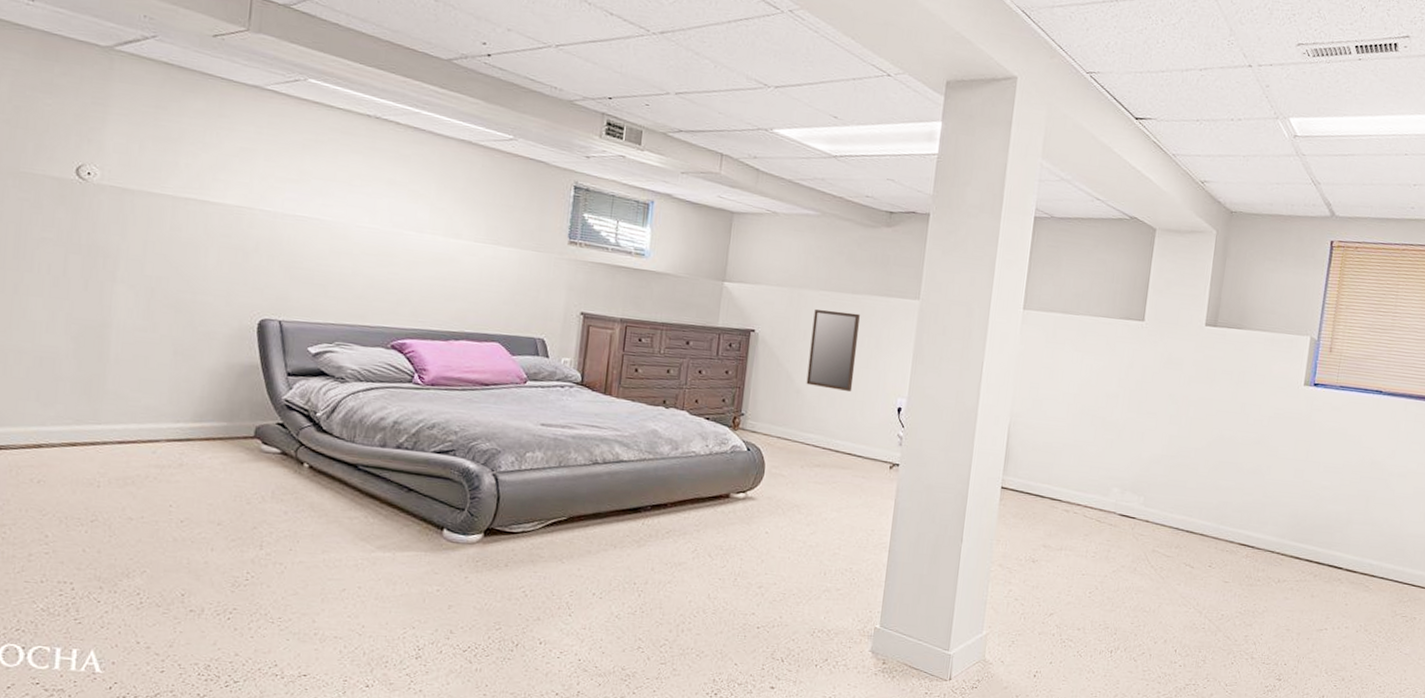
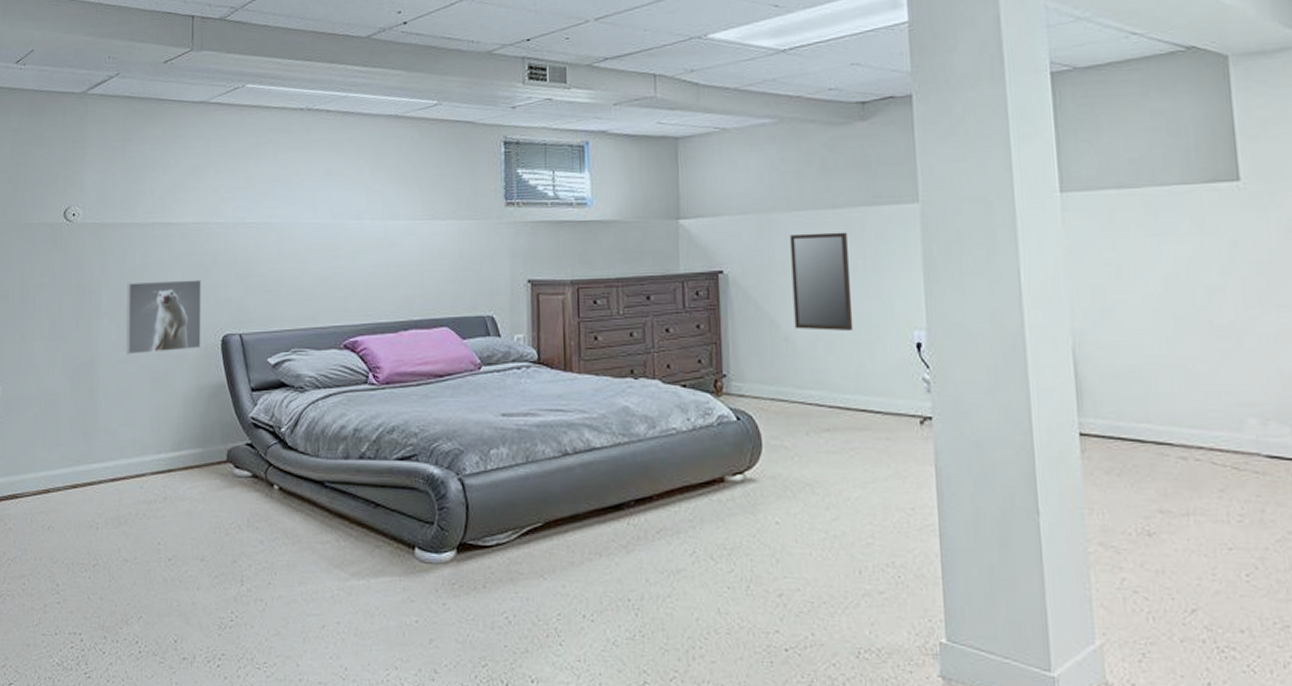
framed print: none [145,253,240,329] -> present [126,279,202,355]

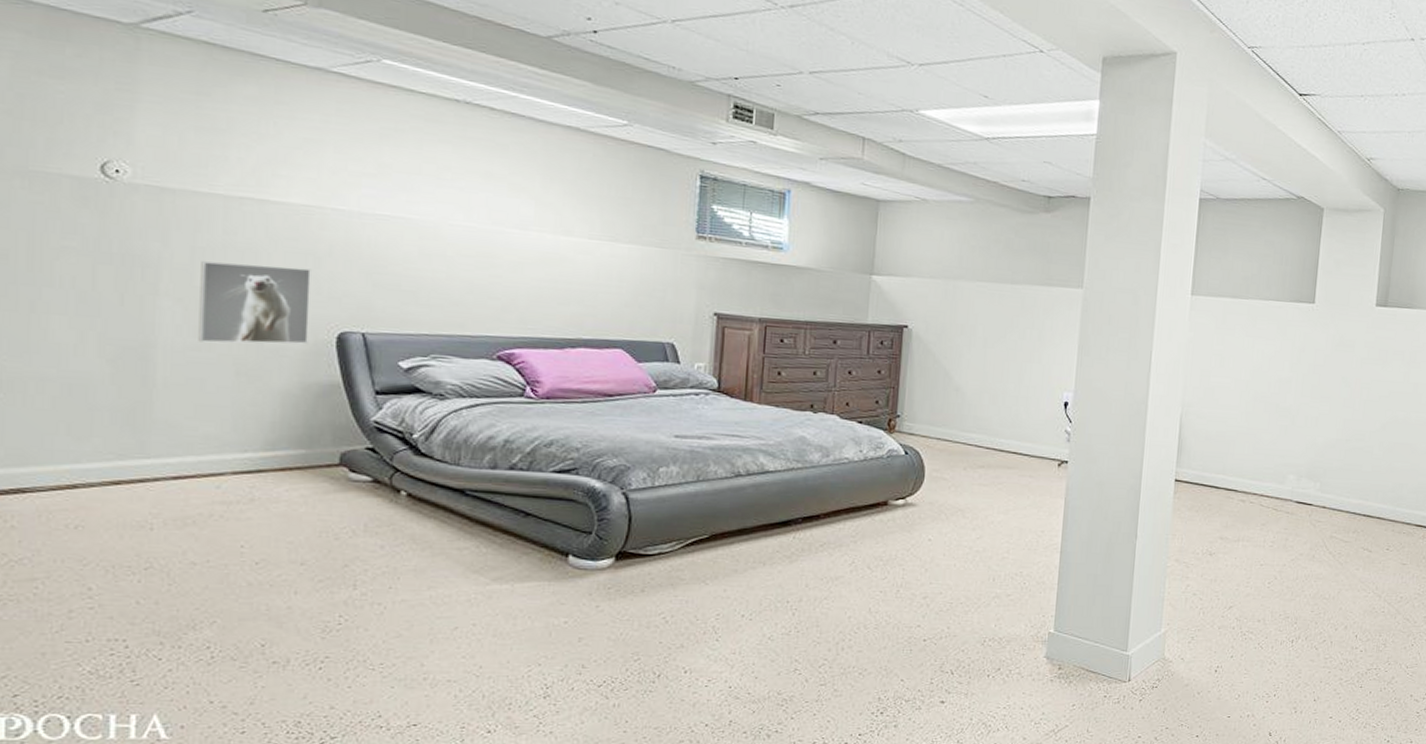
home mirror: present [790,232,854,332] -> none [966,302,1020,388]

